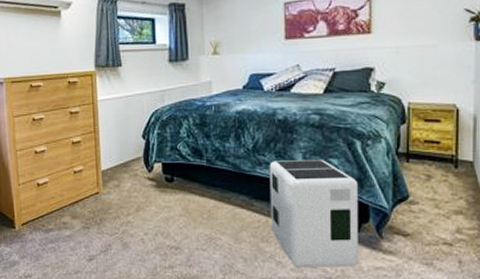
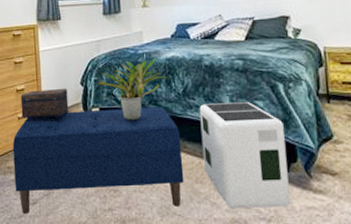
bench: none [68,163,250,271] -> present [12,107,185,215]
decorative box: none [76,141,129,172] -> present [20,88,69,118]
potted plant: none [162,110,239,177] -> present [98,57,170,121]

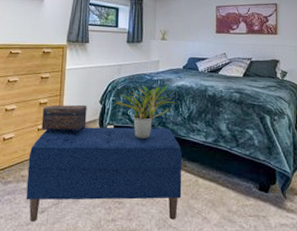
air purifier: present [199,102,291,209] -> none [199,129,268,224]

